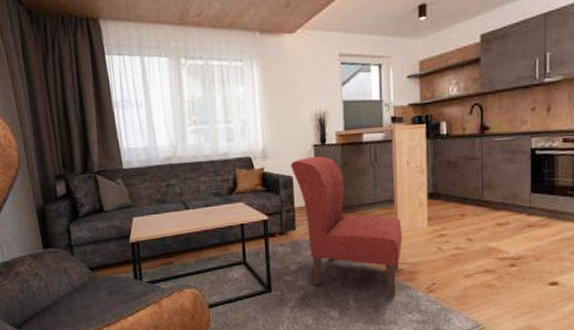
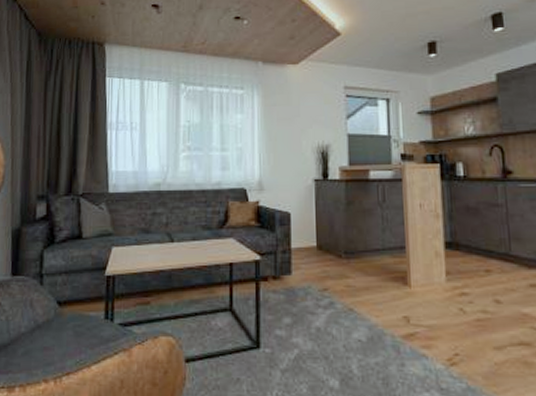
chair: present [291,156,403,296] -> none [289,192,417,367]

